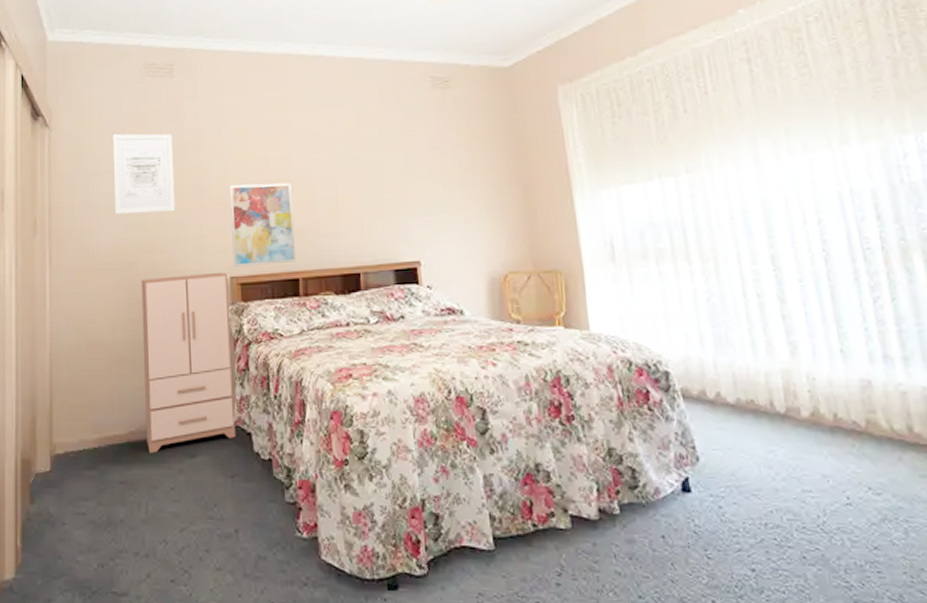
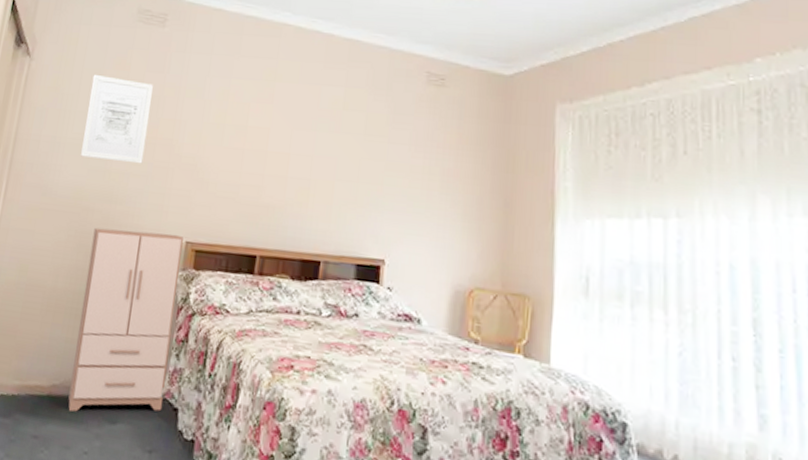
wall art: present [229,182,297,267] -> none [191,147,266,238]

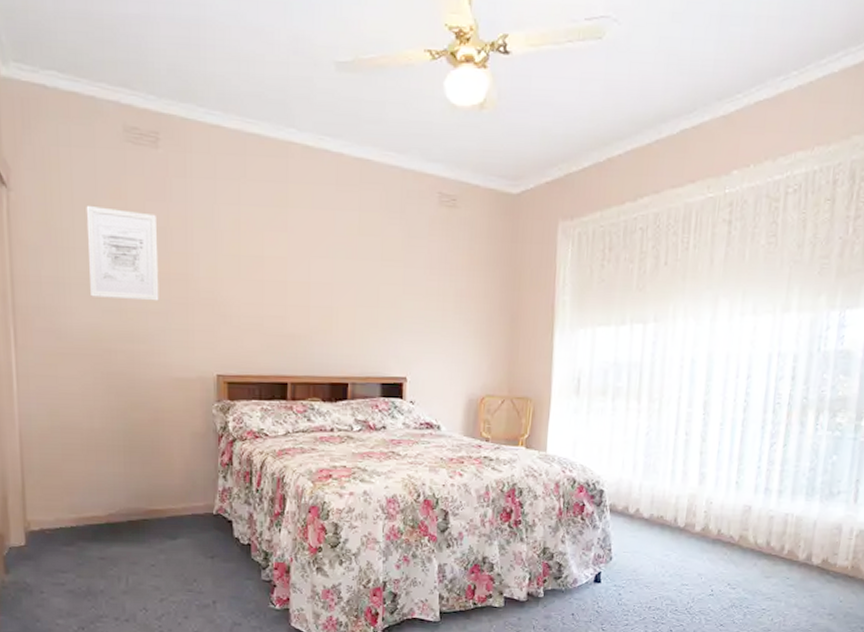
cabinet: present [68,227,183,412] -> none [121,368,218,534]

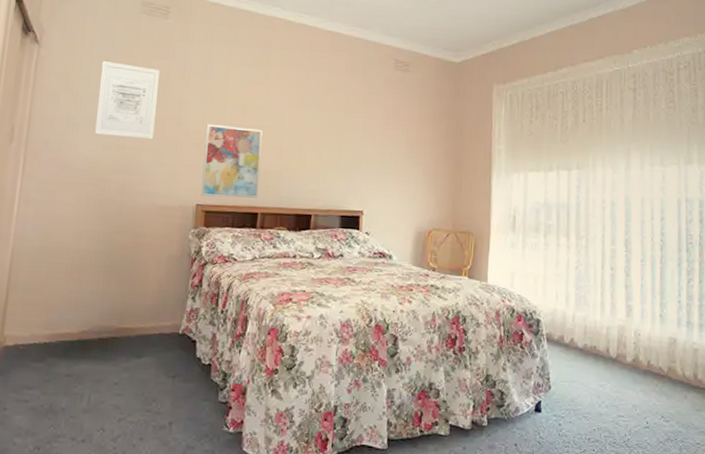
wall art: none [219,281,287,367] -> present [201,124,263,198]

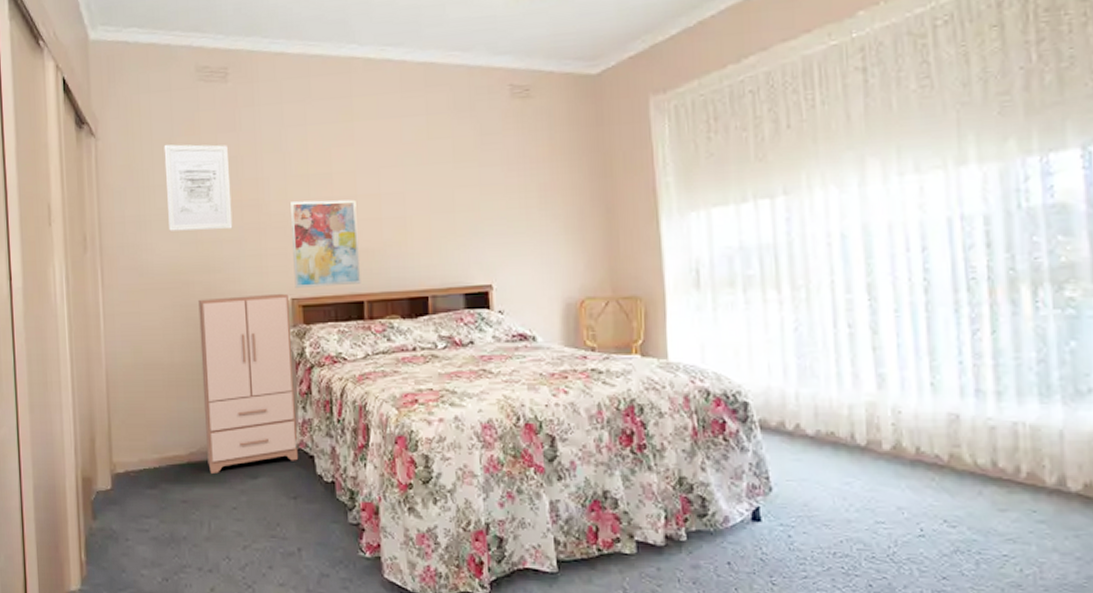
cabinet: none [97,196,194,351] -> present [198,293,299,474]

